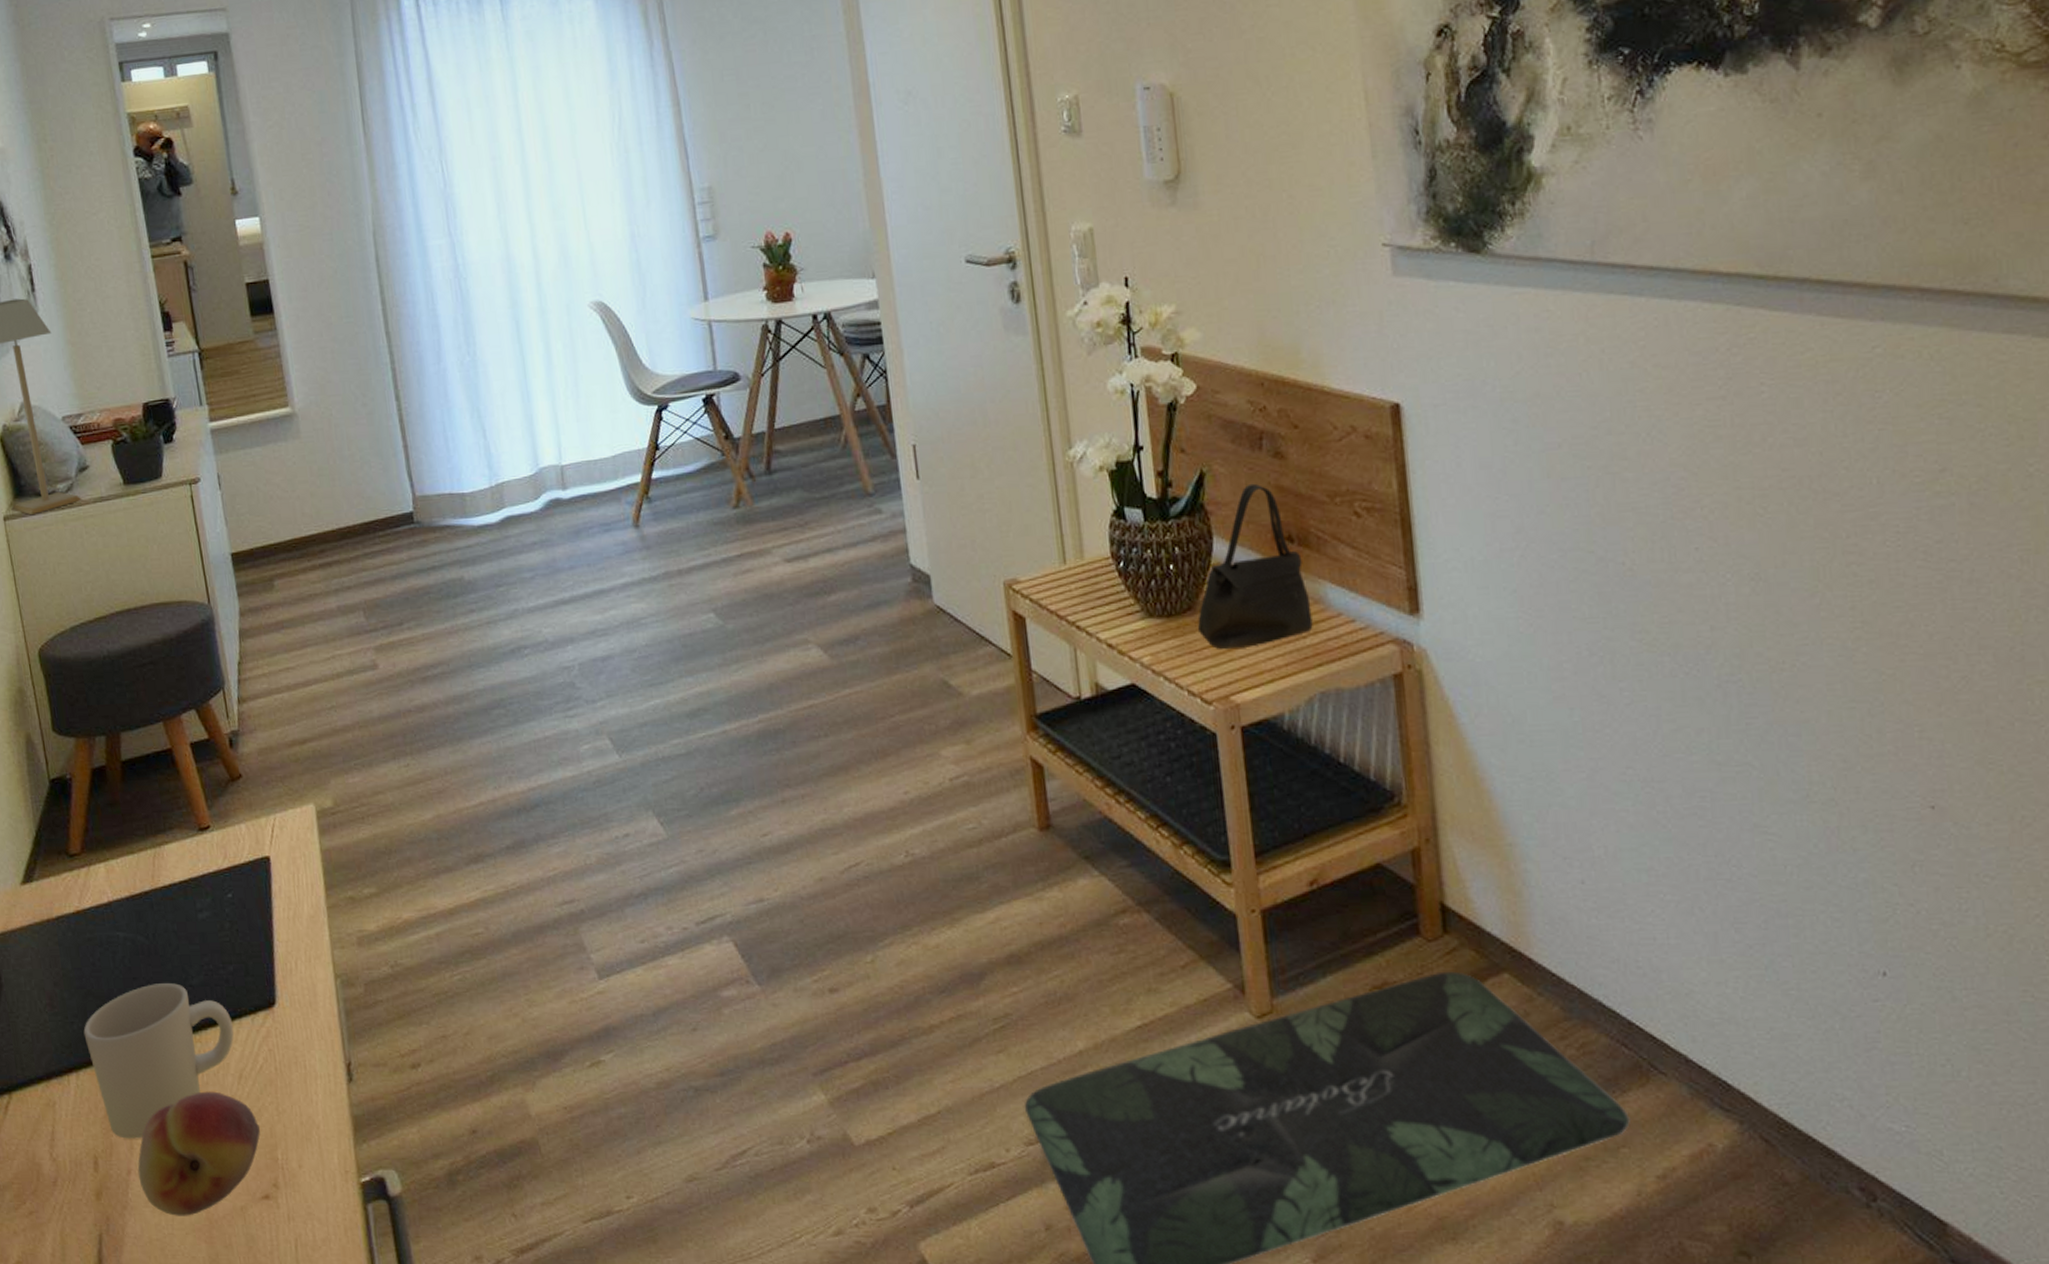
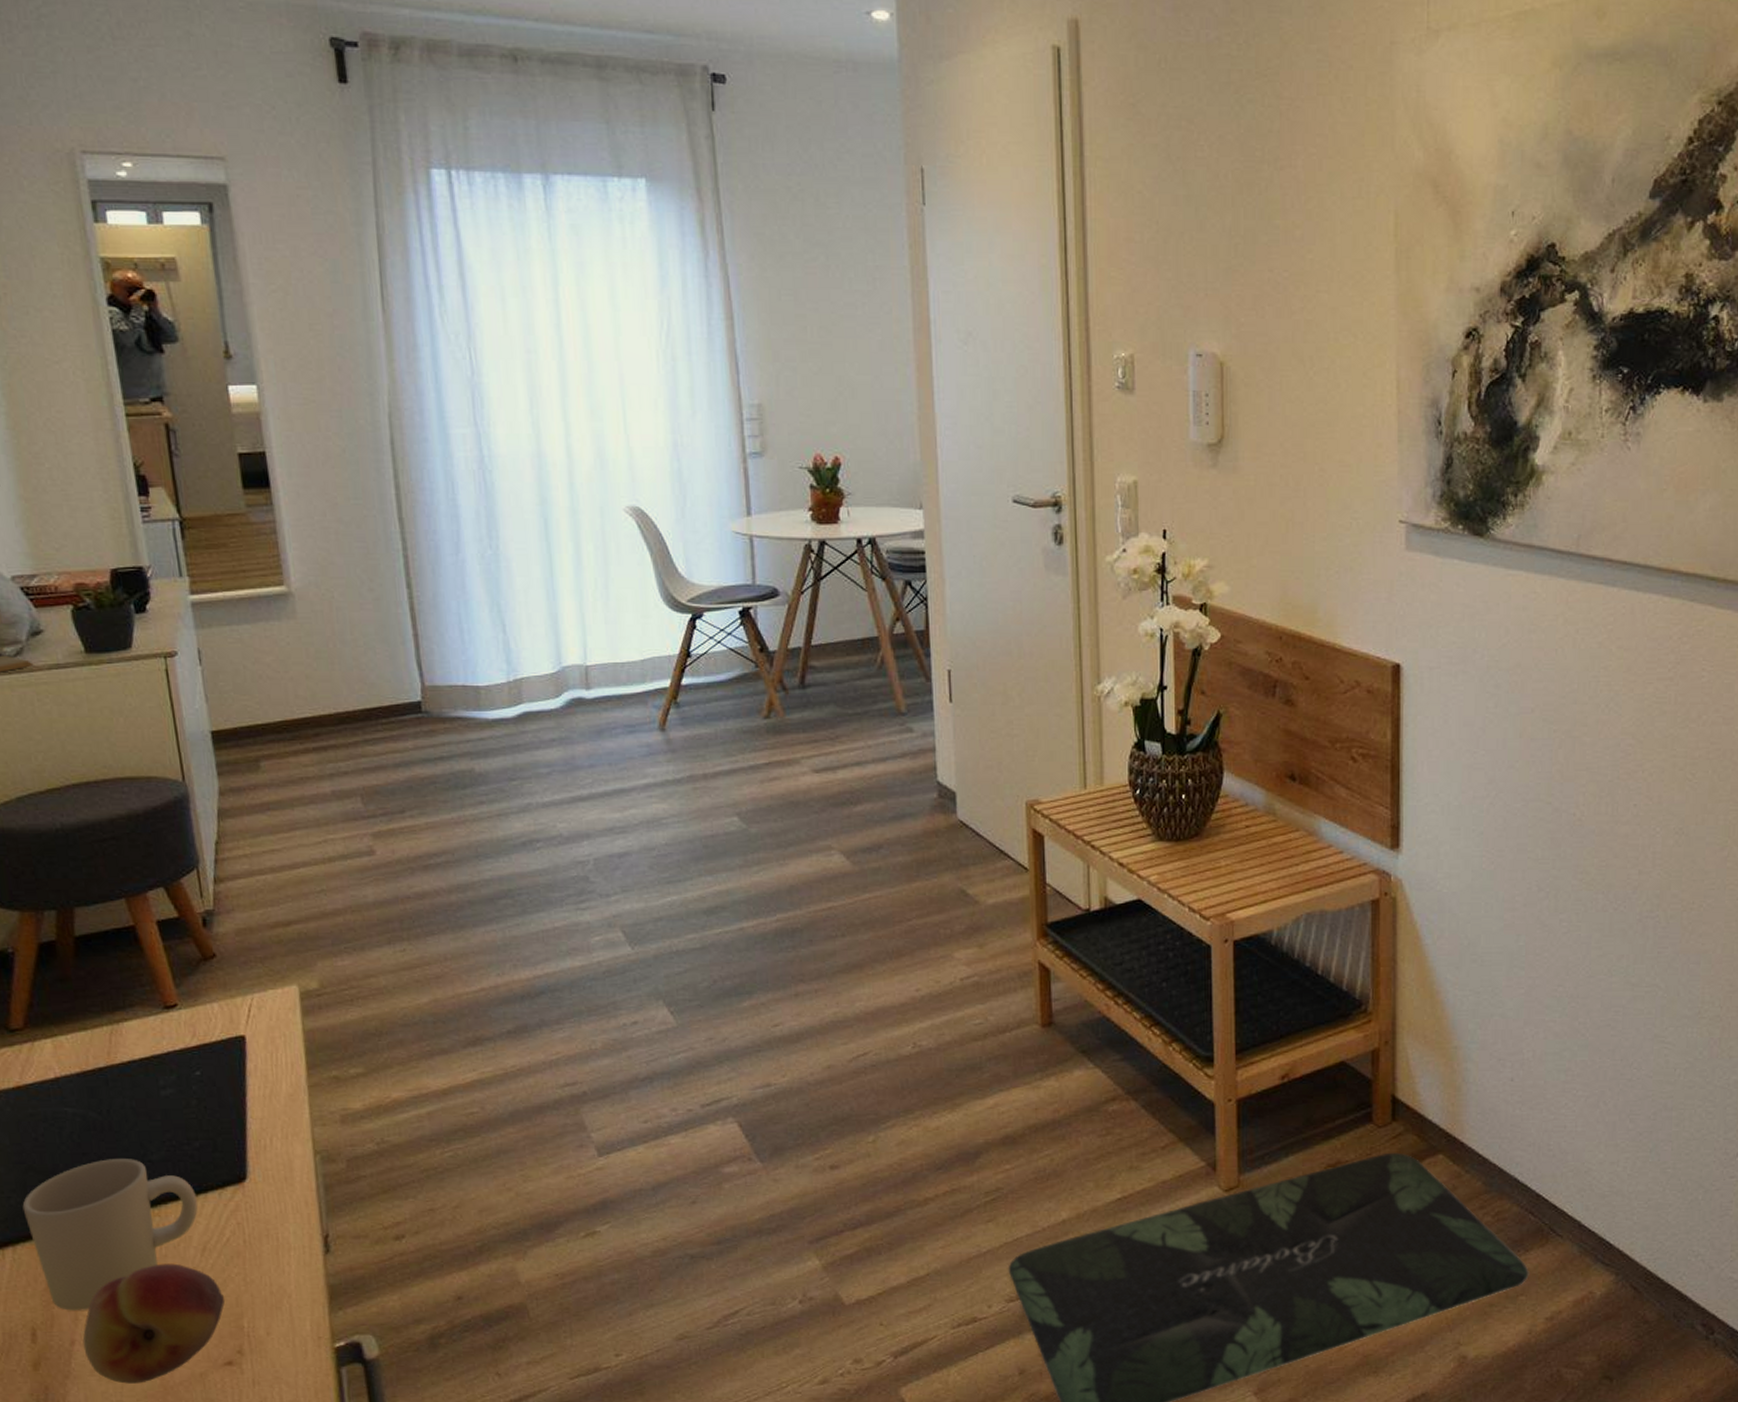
handbag: present [1197,483,1313,650] -> none [1202,726,1306,873]

